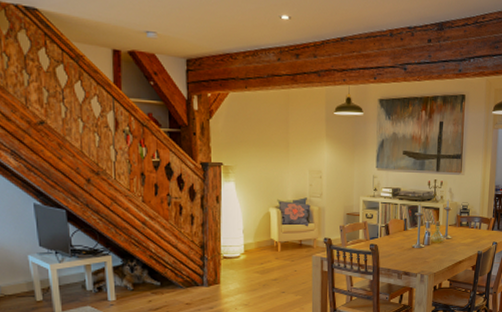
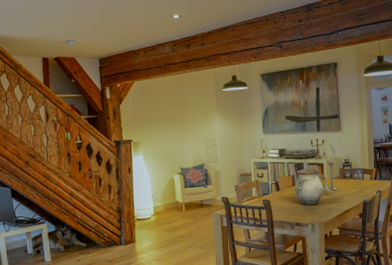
vase: none [406,213,437,254] -> present [294,169,324,206]

